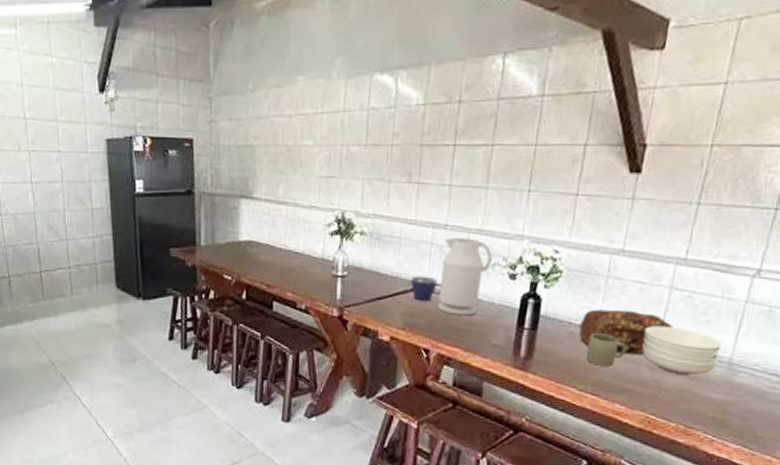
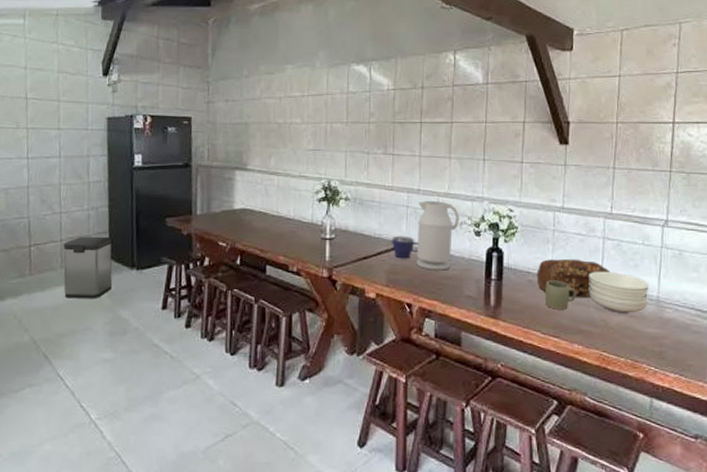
pedal bin: none [72,264,121,327] -> present [63,236,113,299]

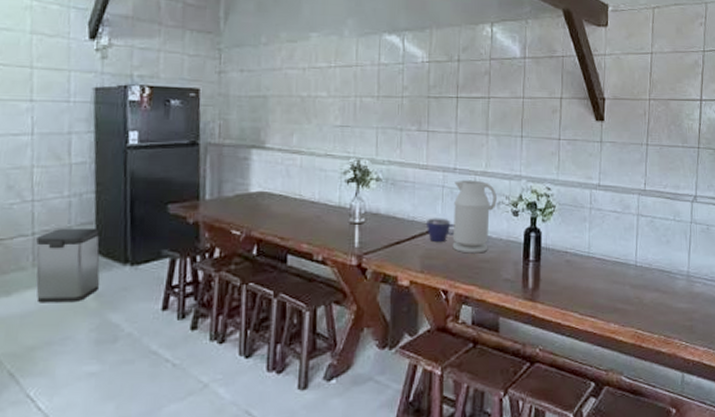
bread loaf: present [536,258,611,297] -> none [574,237,645,275]
mug: present [544,280,576,310] -> none [582,259,612,289]
bowl: present [589,271,649,313] -> none [624,248,680,289]

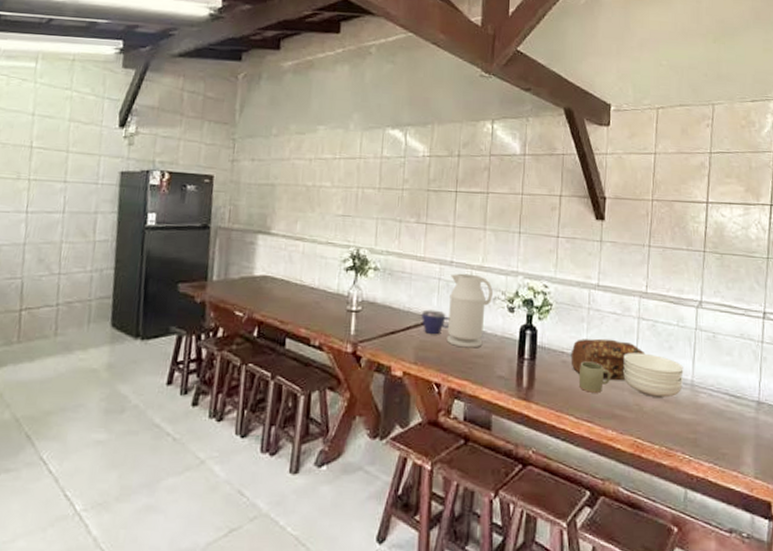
pedal bin: present [36,228,100,303] -> none [56,301,116,372]
bread loaf: none [574,237,645,275] -> present [571,338,646,380]
mug: none [582,259,612,289] -> present [578,361,610,393]
bowl: none [624,248,680,289] -> present [623,352,684,398]

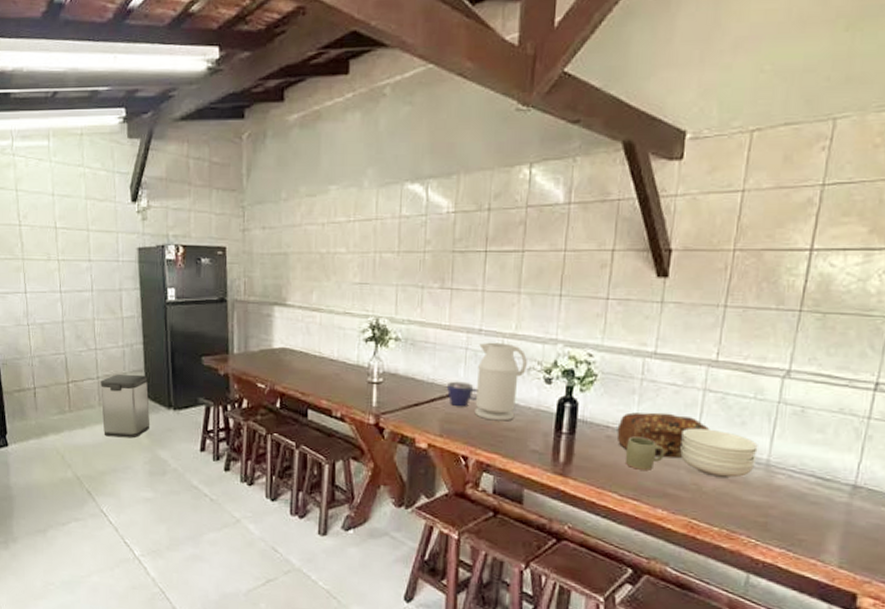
pedal bin: none [56,301,116,372] -> present [100,374,150,438]

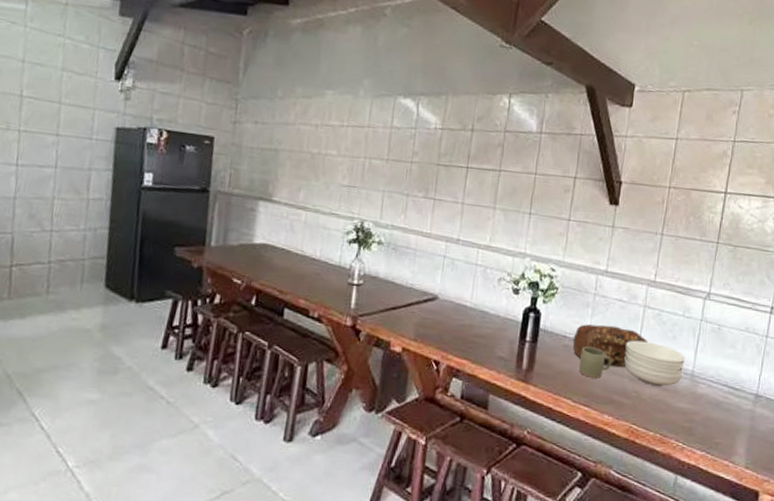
pedal bin: present [100,374,150,438] -> none [48,260,110,332]
cup: present [447,381,478,407] -> none [424,287,453,313]
water jug: present [474,342,528,421] -> none [448,252,500,328]

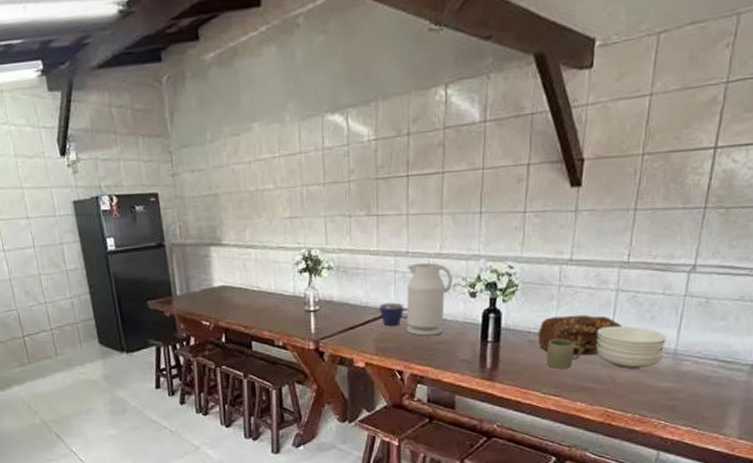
cup: none [424,287,453,313] -> present [380,302,409,327]
water jug: none [448,252,500,328] -> present [406,262,454,336]

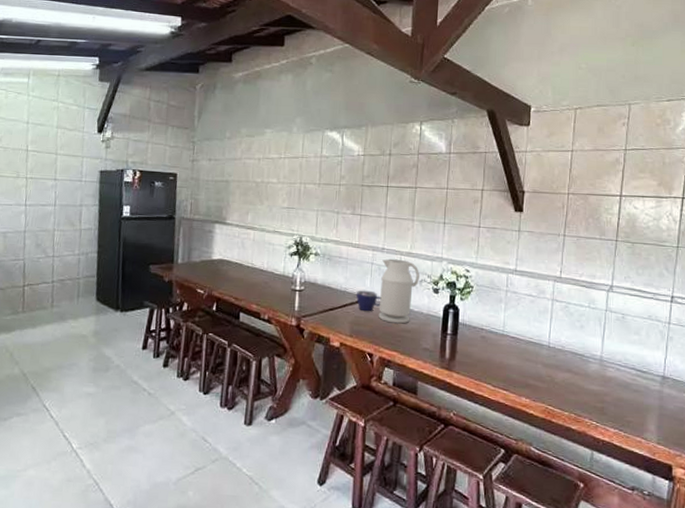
bread loaf: present [538,314,623,355] -> none [489,317,558,354]
mug: present [546,339,581,369] -> none [496,337,525,365]
bowl: present [596,326,667,368] -> none [537,330,593,371]

